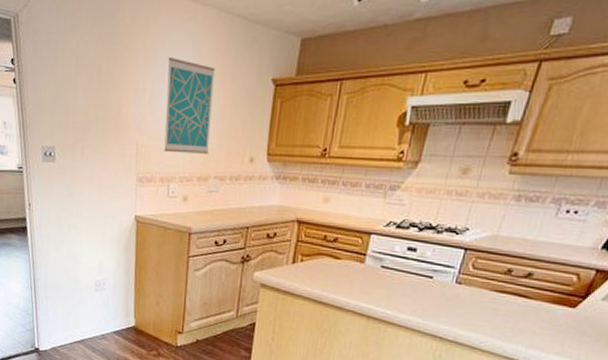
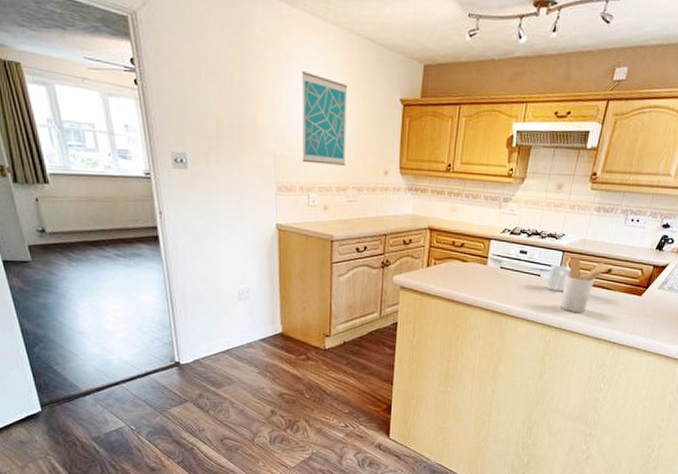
mug: none [440,265,475,299] -> present [546,264,571,292]
utensil holder: none [458,257,529,325] -> present [561,257,609,312]

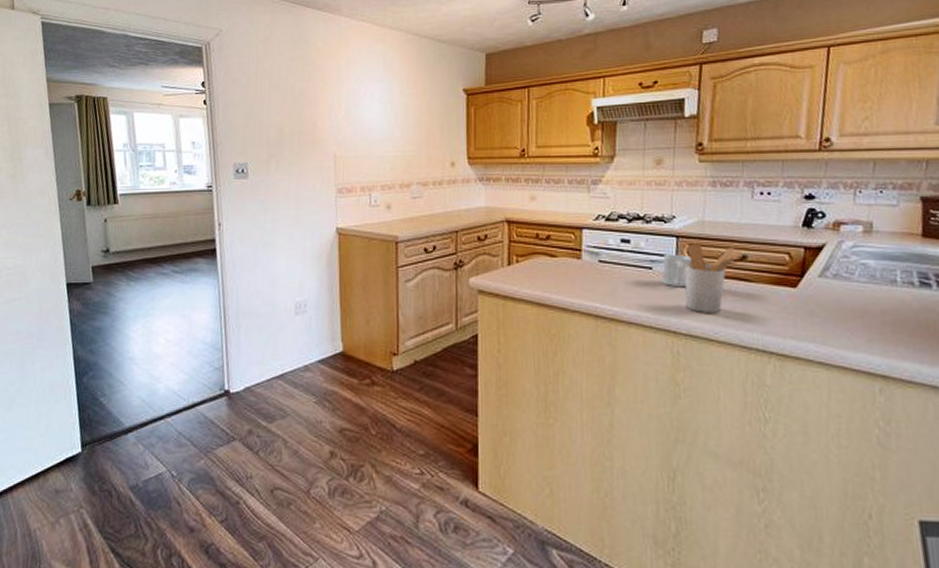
wall art: present [301,70,348,166] -> none [361,73,408,162]

